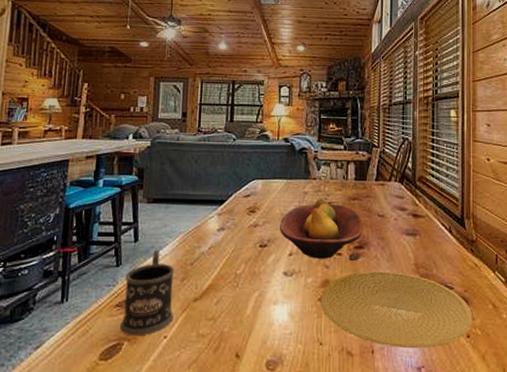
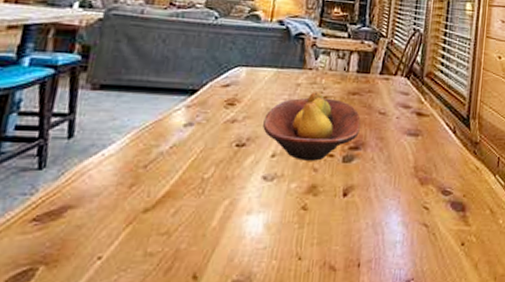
mug: present [120,249,175,336] -> none [35,148,122,258]
plate: present [320,271,473,348] -> none [303,175,470,259]

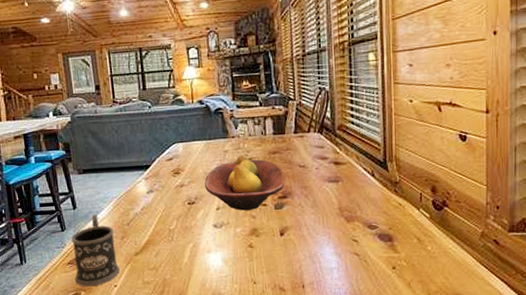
mug: none [35,148,122,258] -> present [71,214,120,287]

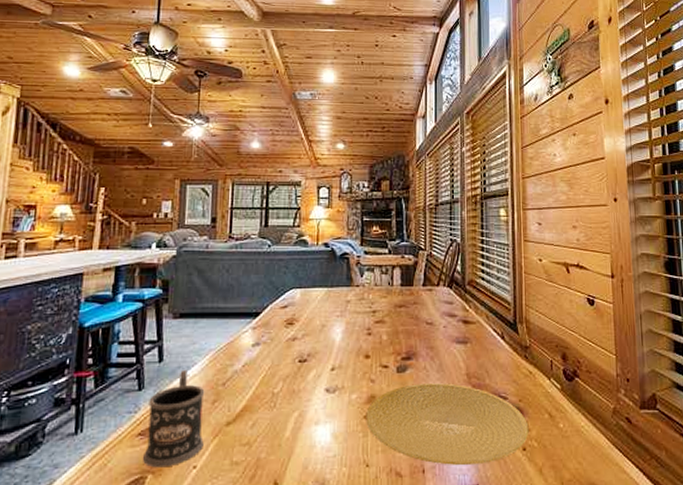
fruit bowl: present [204,155,285,211] -> none [321,307,410,373]
plate: none [250,216,398,282] -> present [366,383,529,465]

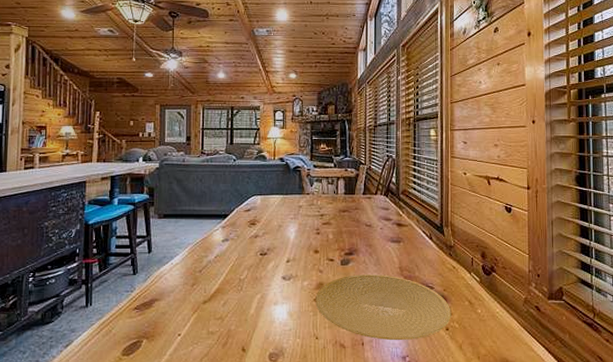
mug: present [143,369,205,468] -> none [139,259,186,334]

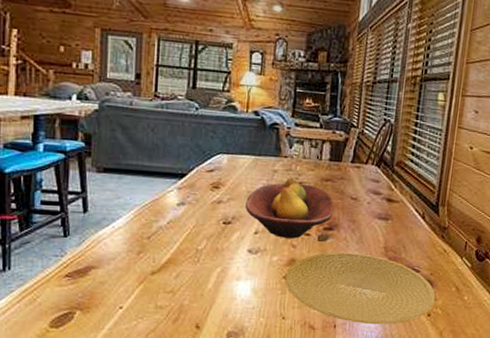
fruit bowl: none [278,211,352,264] -> present [245,178,334,239]

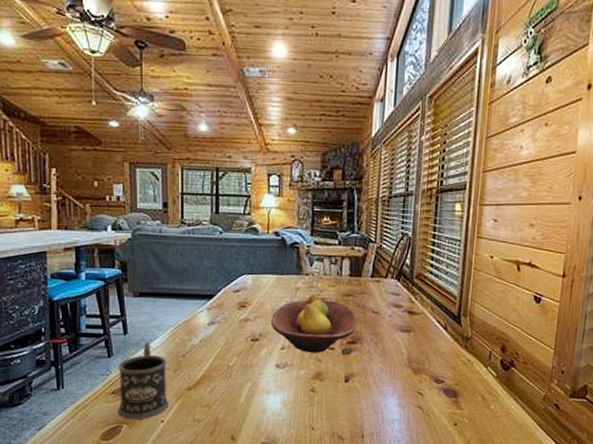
mug: none [71,221,130,306] -> present [118,342,169,420]
plate: present [285,252,436,324] -> none [312,365,462,434]

